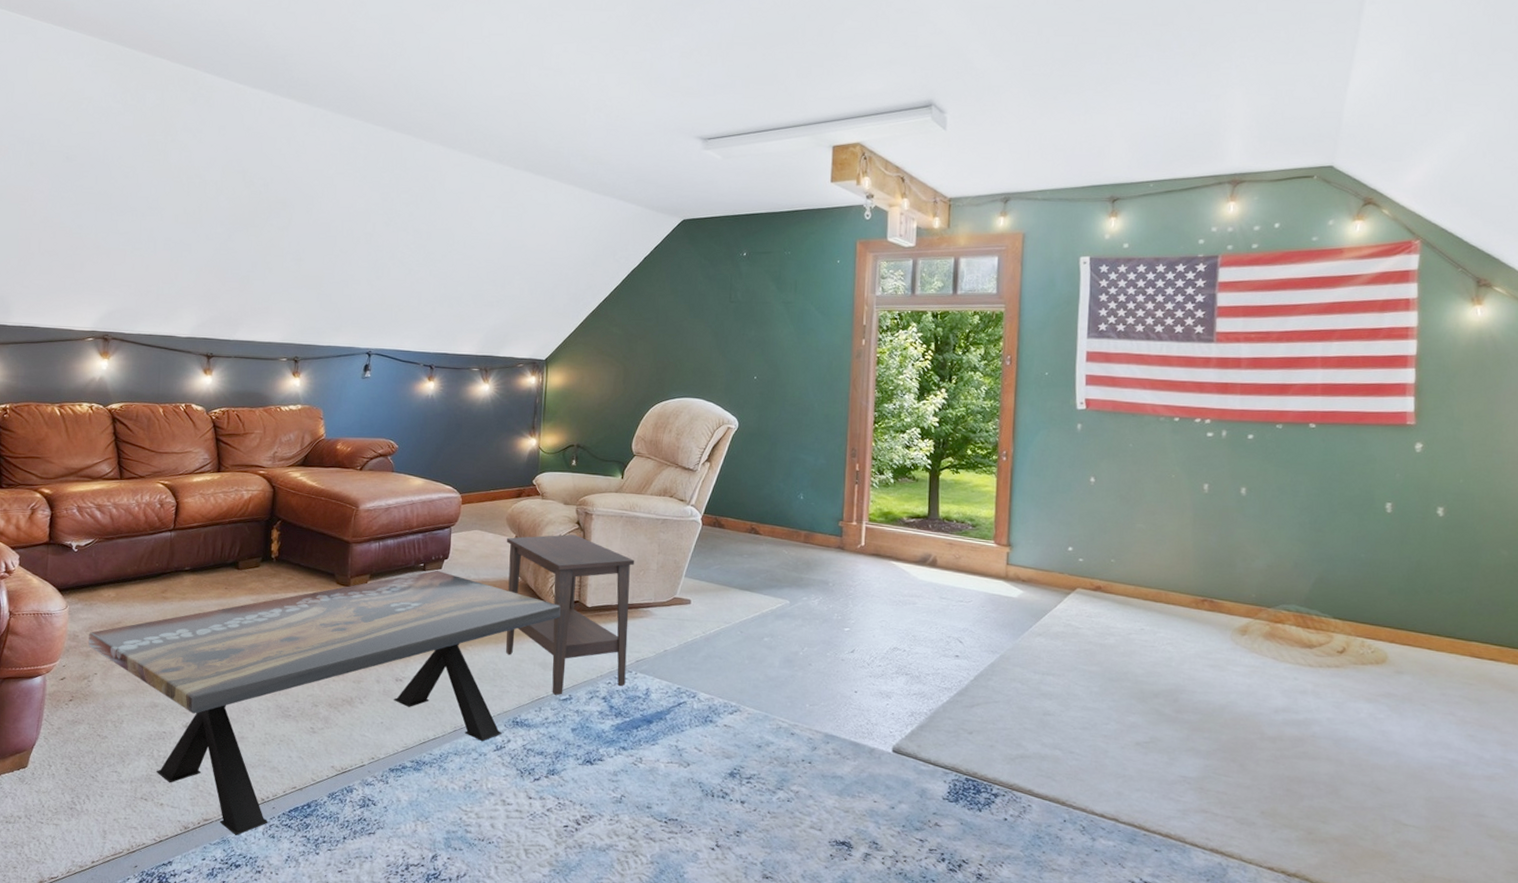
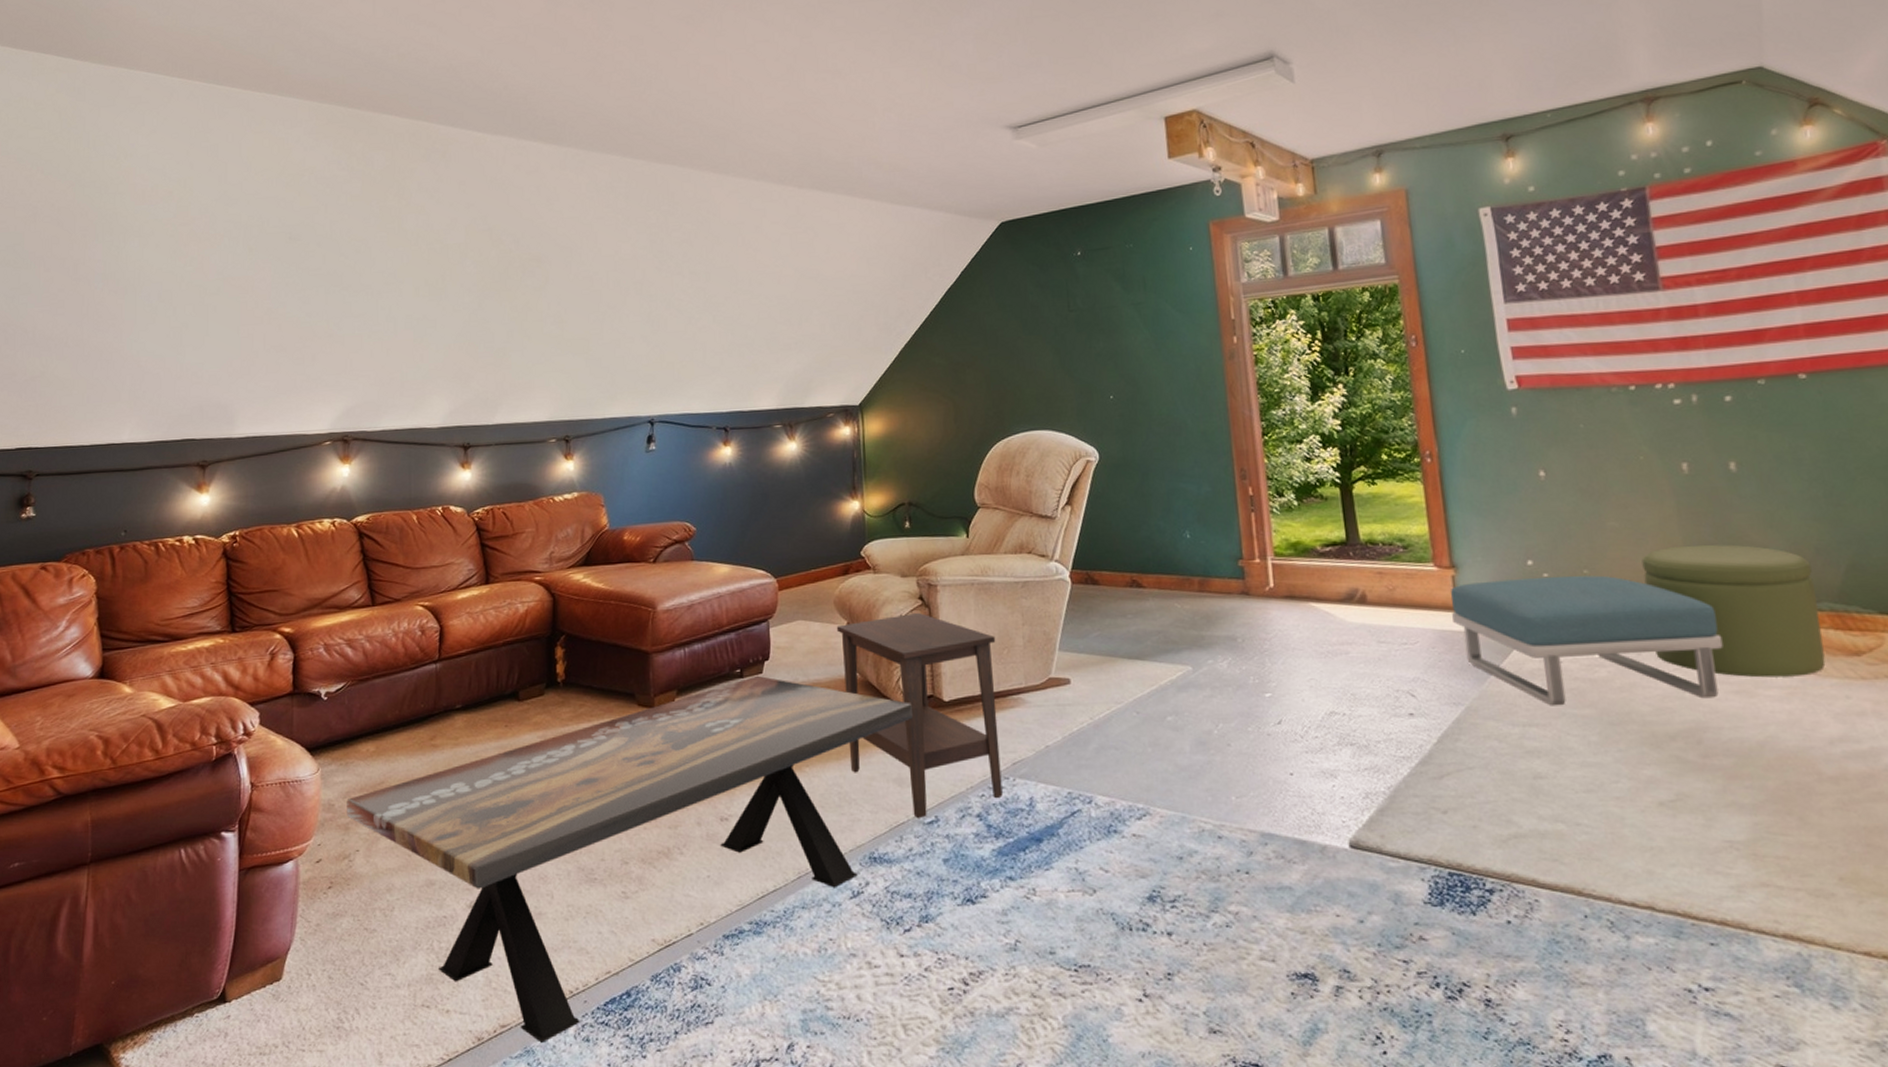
footstool: none [1002,559,1209,669] -> present [1451,575,1723,706]
ottoman: none [1155,549,1288,659] -> present [1642,544,1825,678]

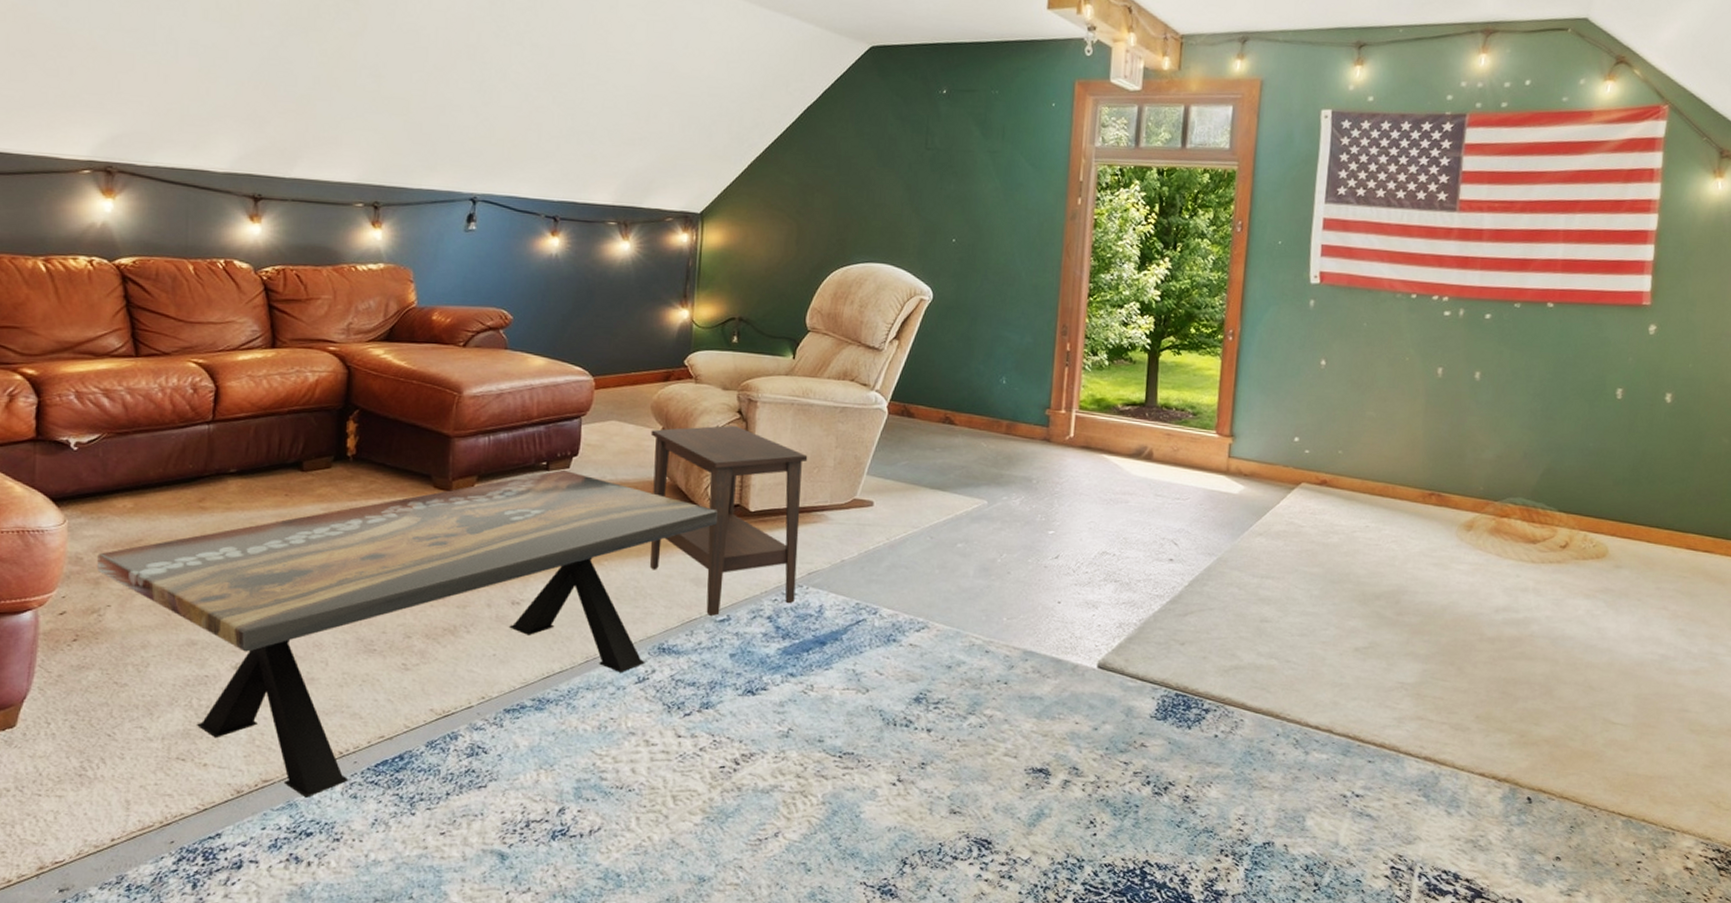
footstool: present [1451,575,1723,706] -> none [1222,451,1435,568]
ottoman: present [1642,544,1825,678] -> none [1380,439,1517,556]

